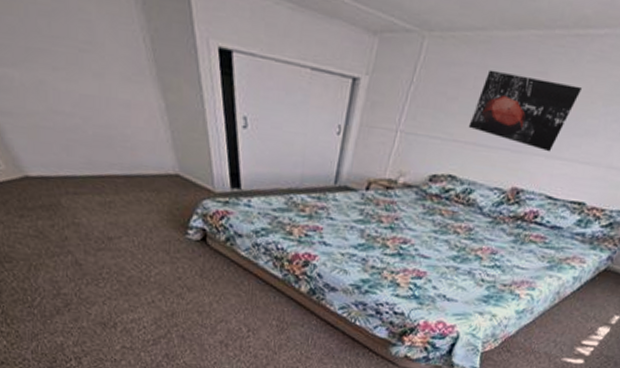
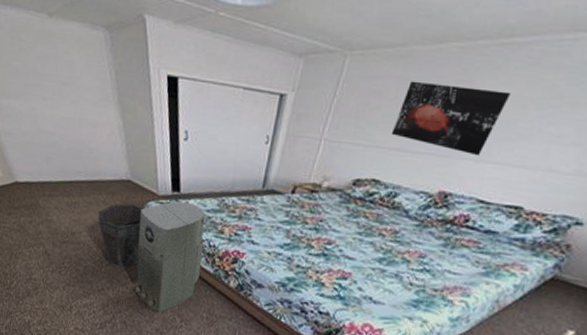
waste bin: none [140,202,201,275] -> present [98,203,146,267]
air purifier: none [192,199,272,323] -> present [135,201,206,313]

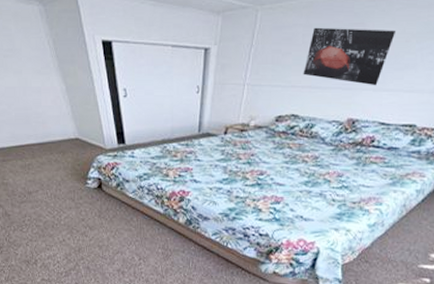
waste bin: present [98,203,146,267] -> none [51,159,96,217]
air purifier: present [135,201,206,313] -> none [91,152,152,254]

